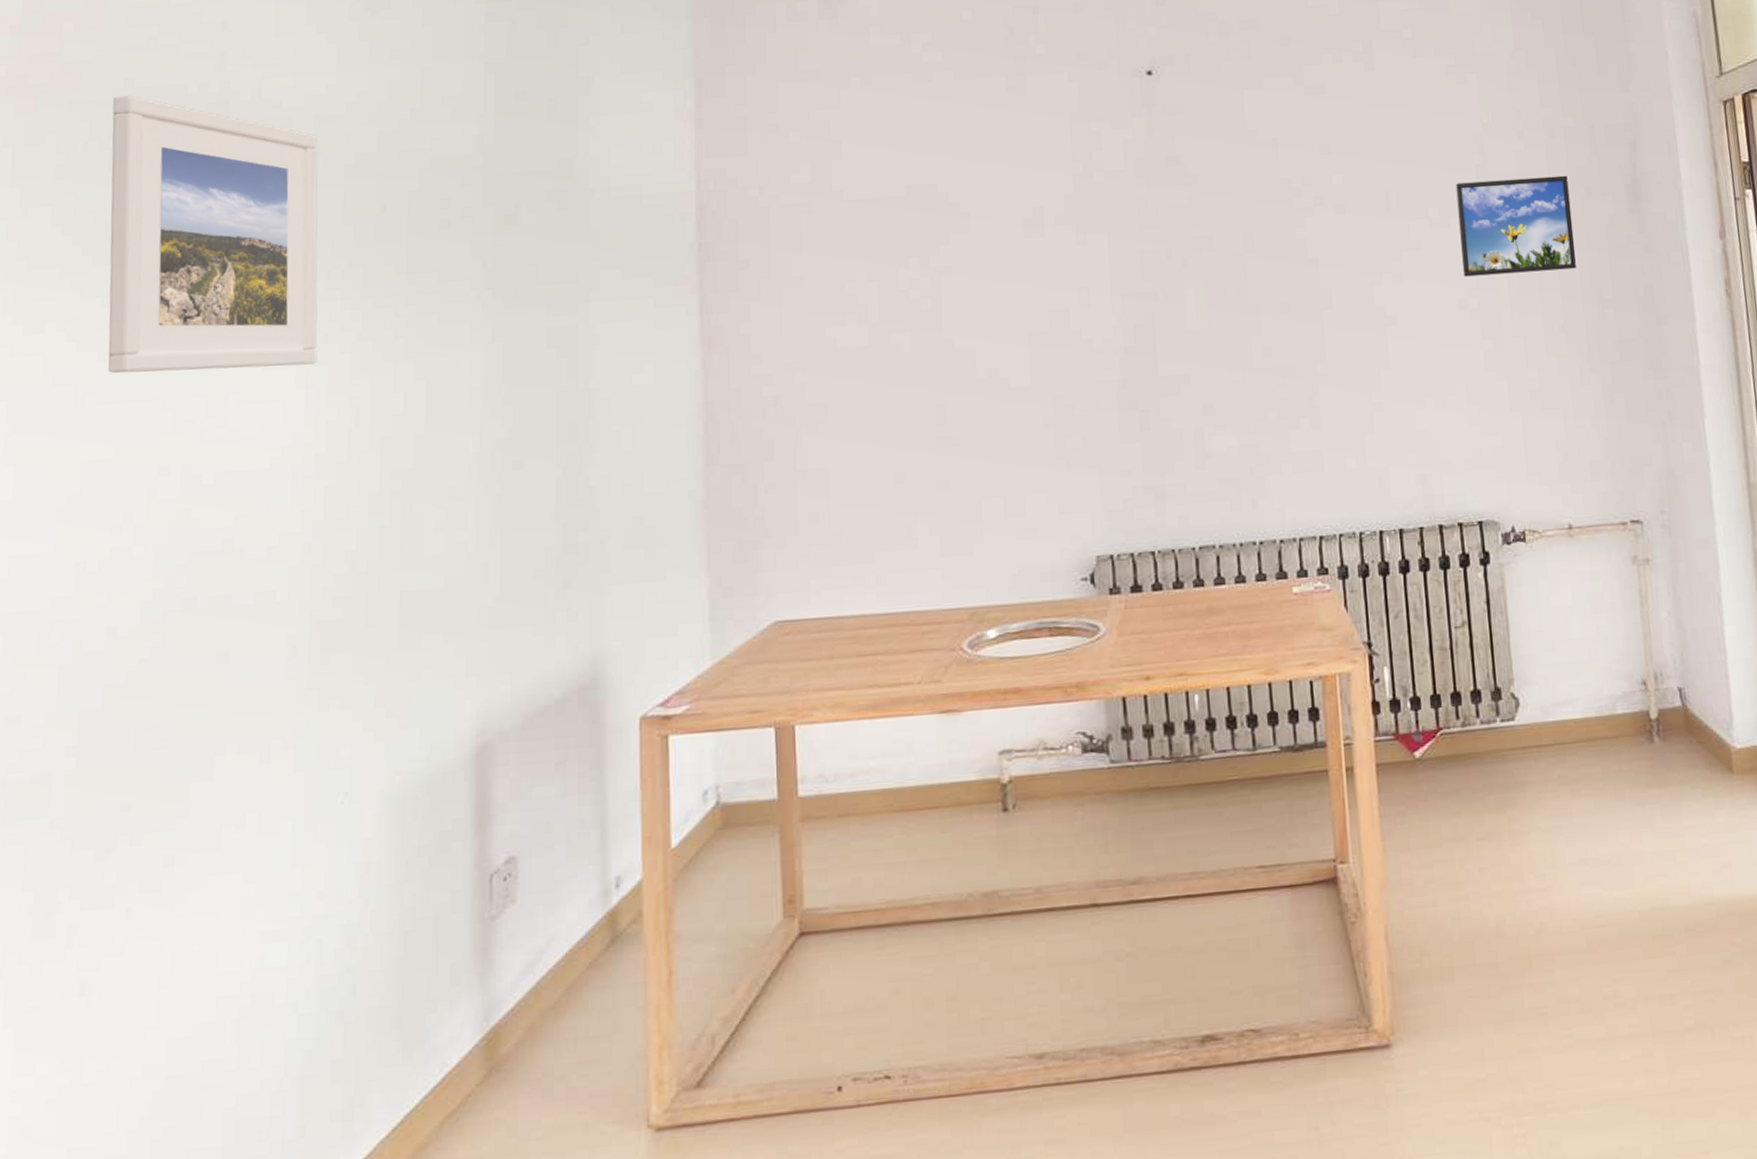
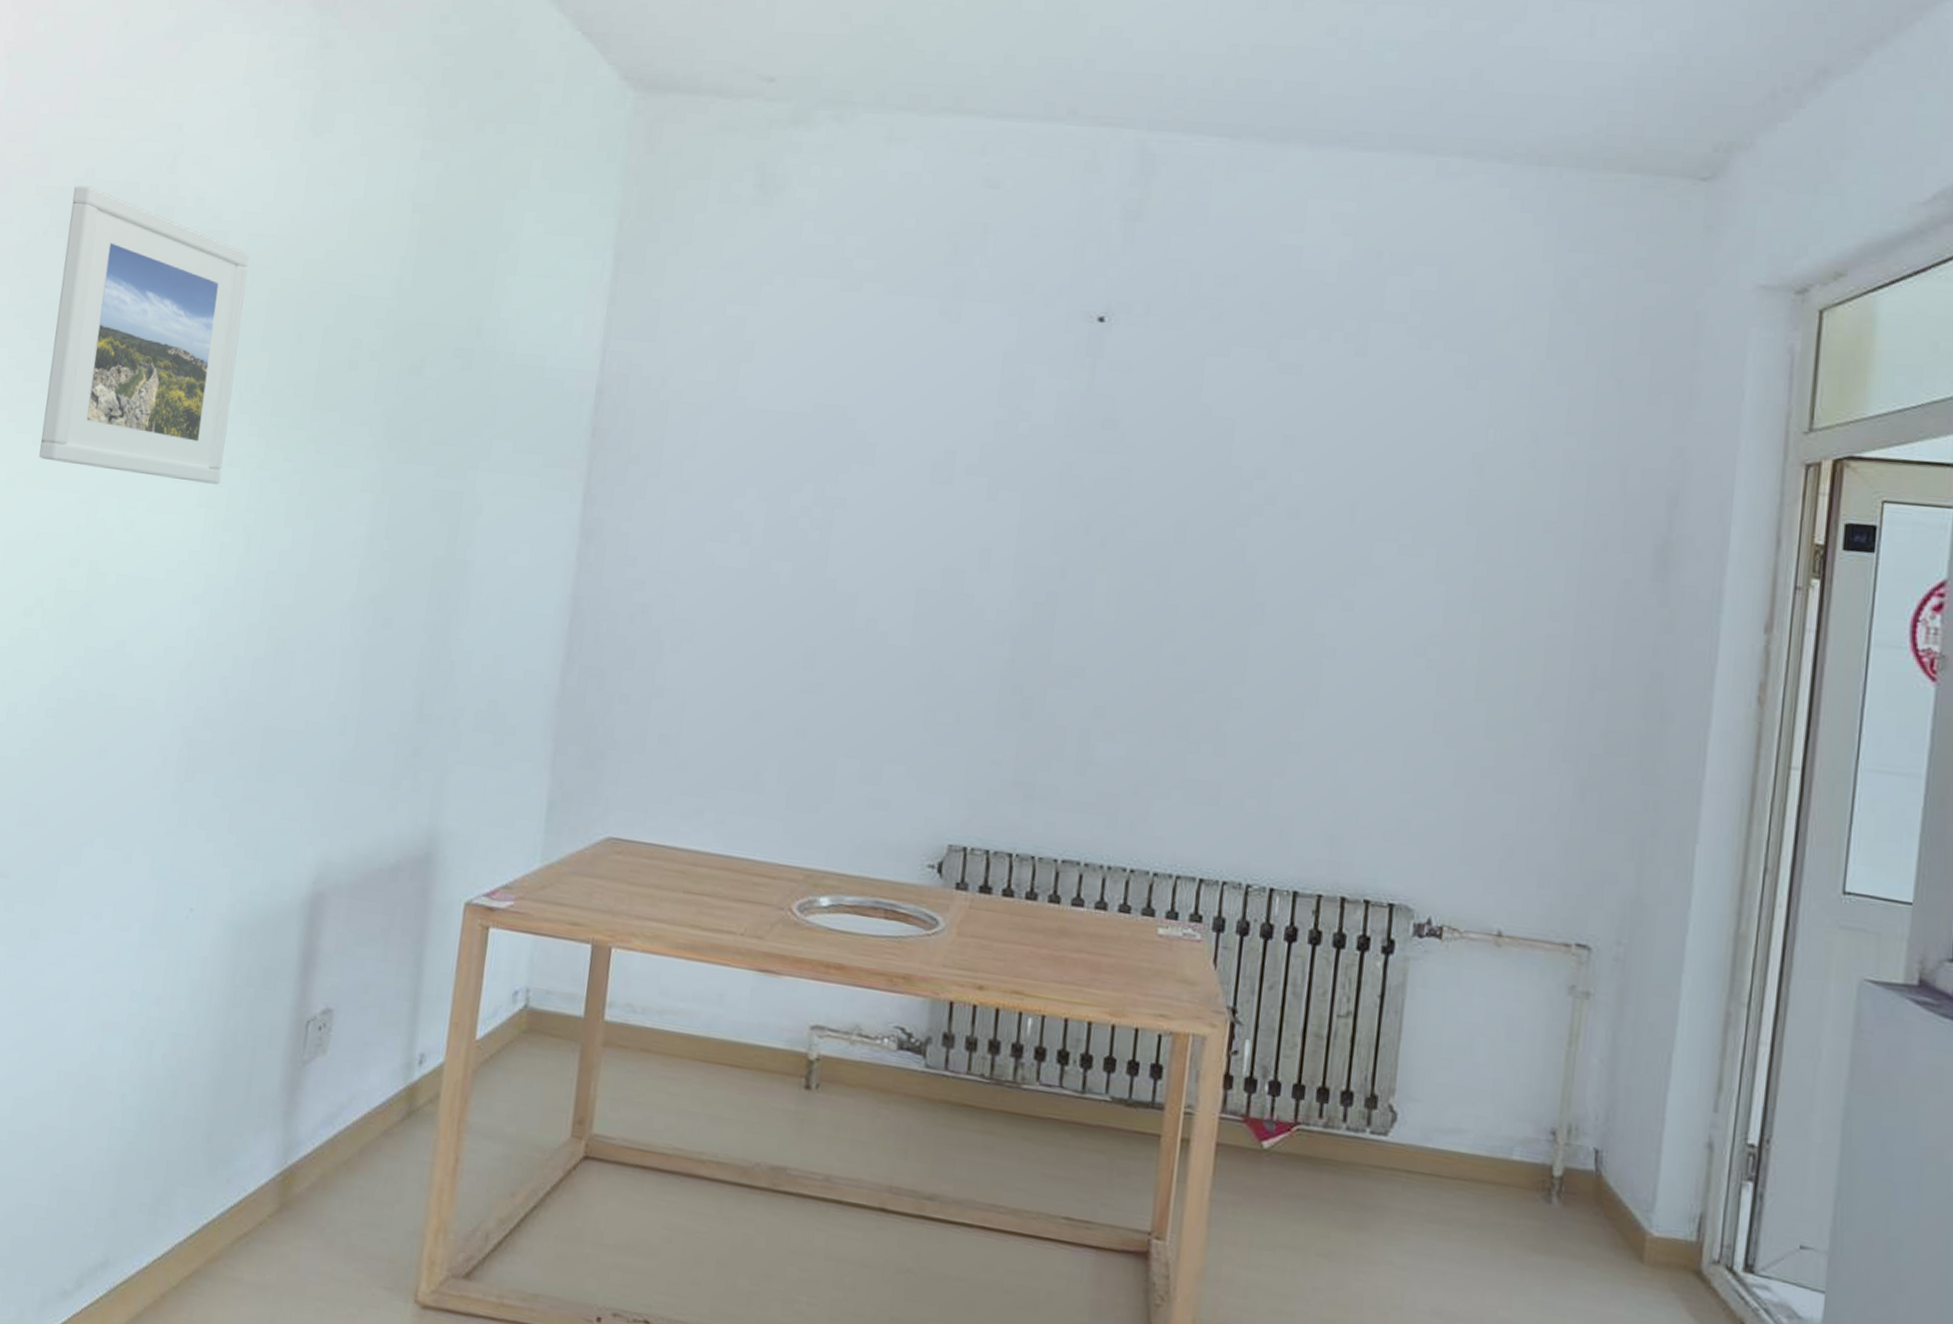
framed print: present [1455,175,1577,277] -> none [1427,507,1582,635]

